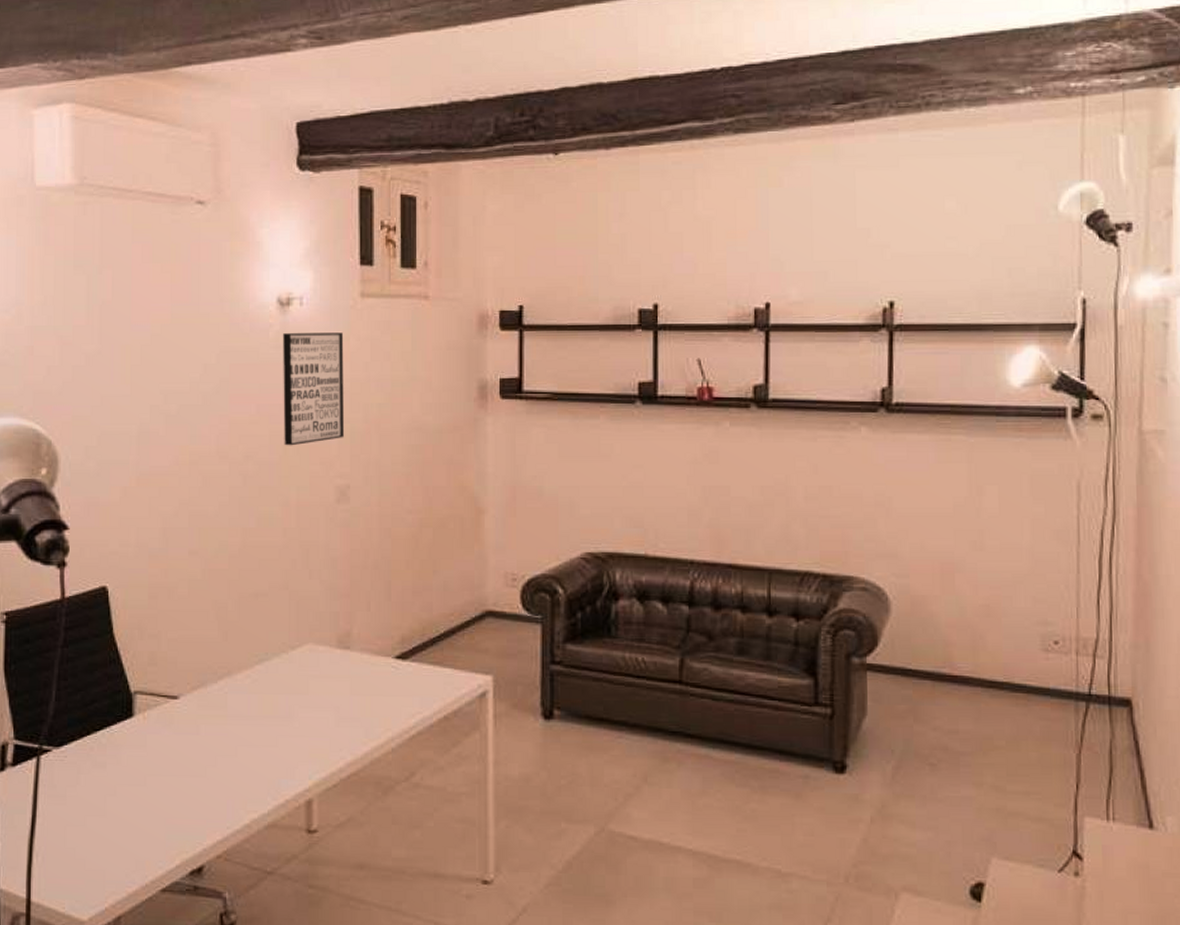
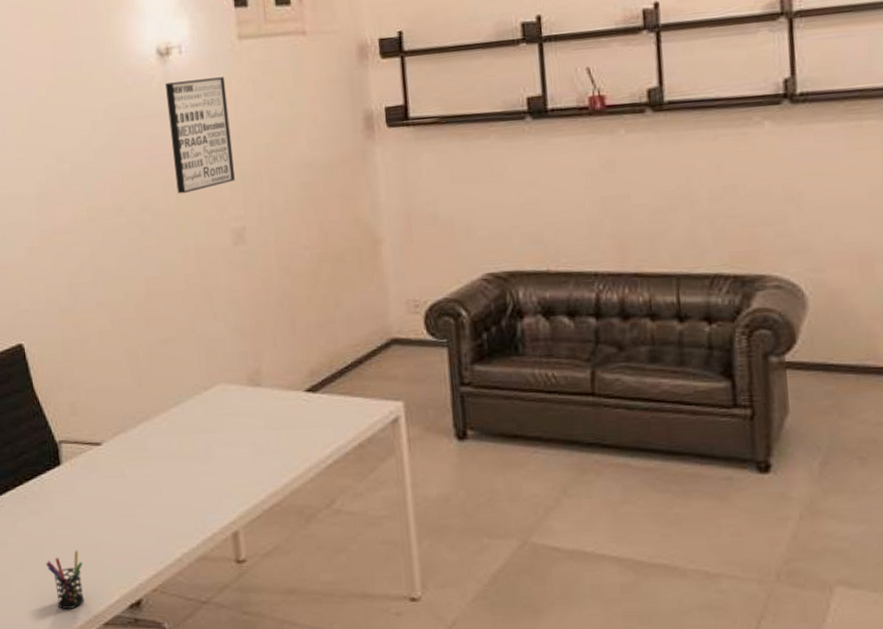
pen holder: none [106,809,145,873] -> present [46,550,85,610]

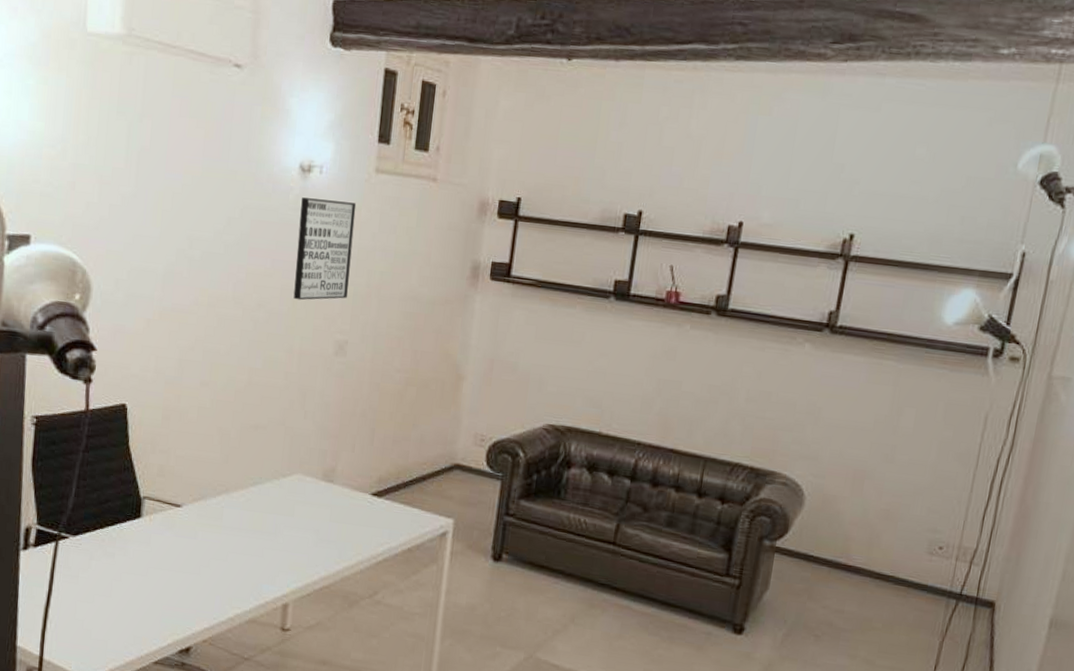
pen holder: present [46,550,85,610] -> none [111,594,144,645]

